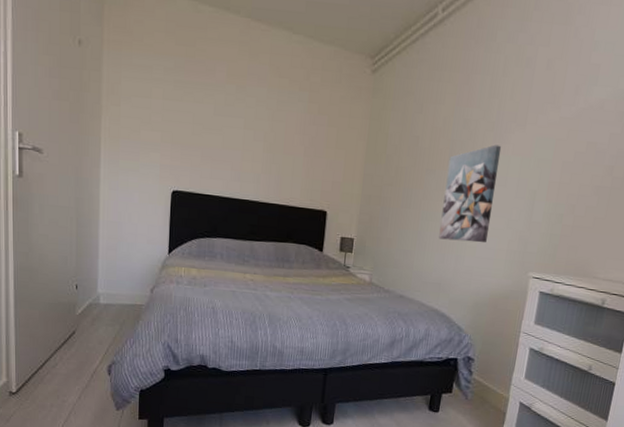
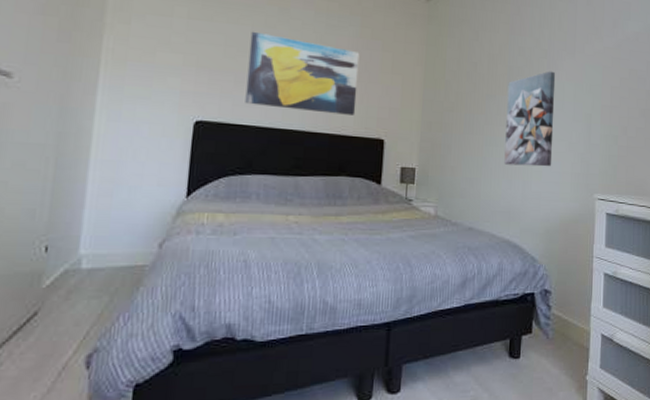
wall art: none [210,109,307,188] -> present [245,31,360,116]

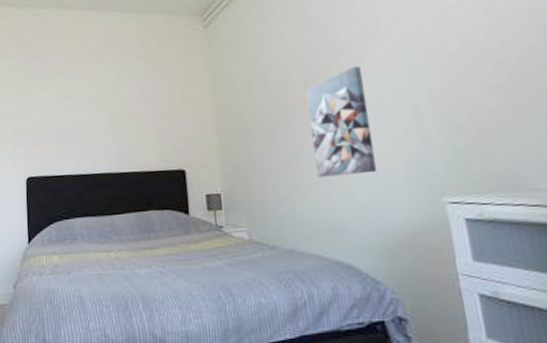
wall art: present [245,31,360,116] -> none [58,91,155,157]

